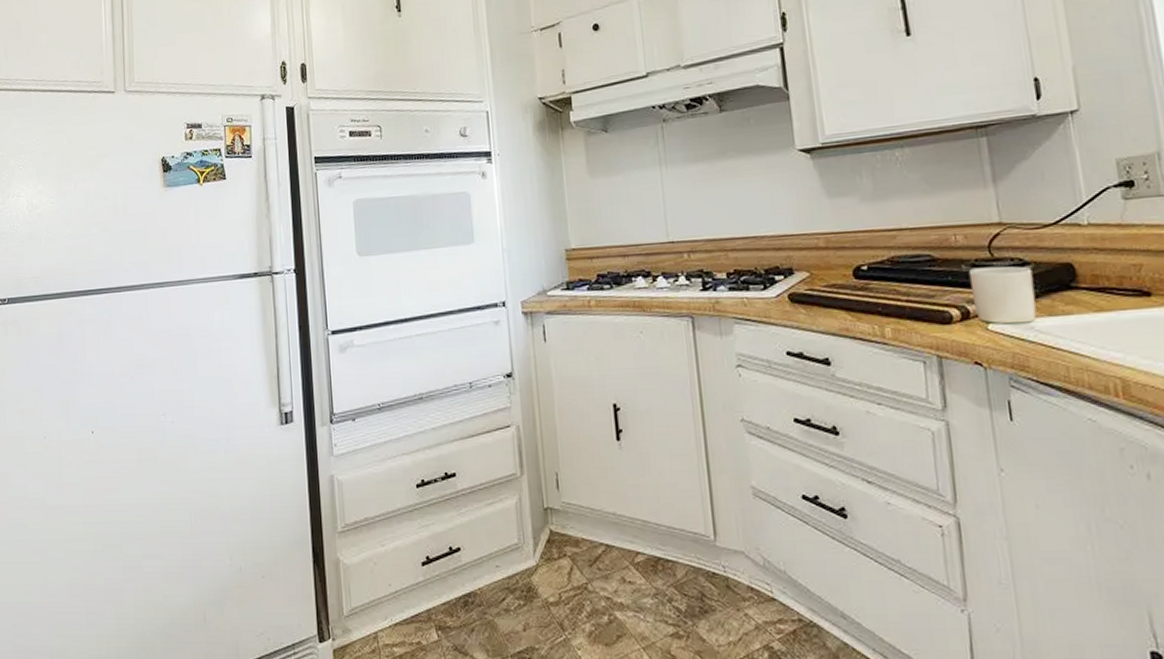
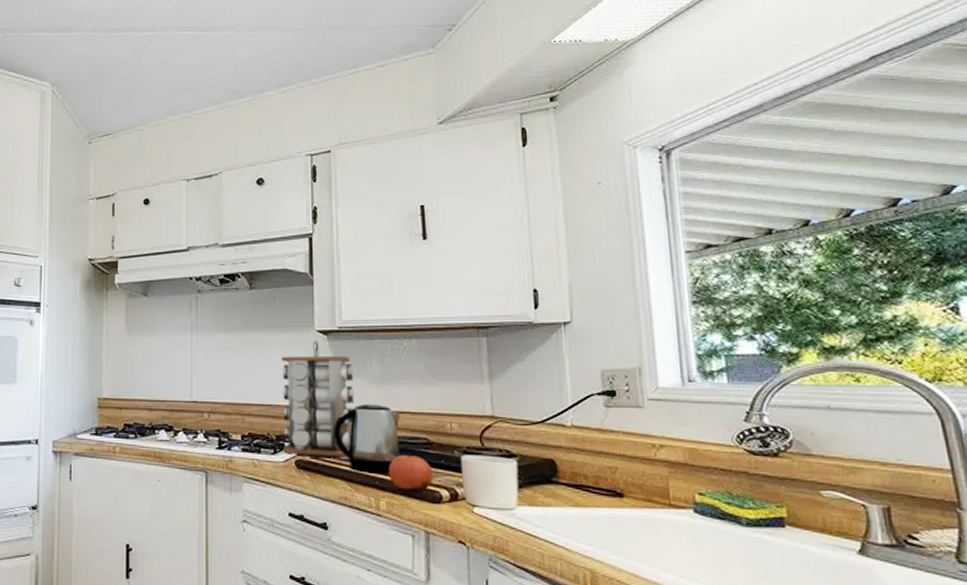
spice rack: none [762,161,847,289] -> present [281,341,354,459]
kettle: none [826,223,901,301] -> present [333,404,399,476]
fruit: none [891,274,941,317] -> present [388,454,434,494]

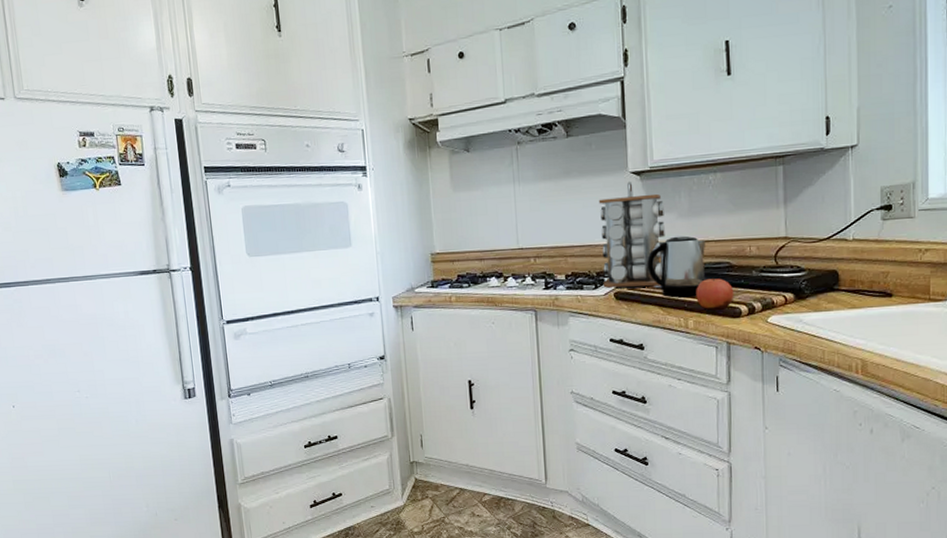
mug: present [460,454,520,512] -> none [757,271,807,319]

